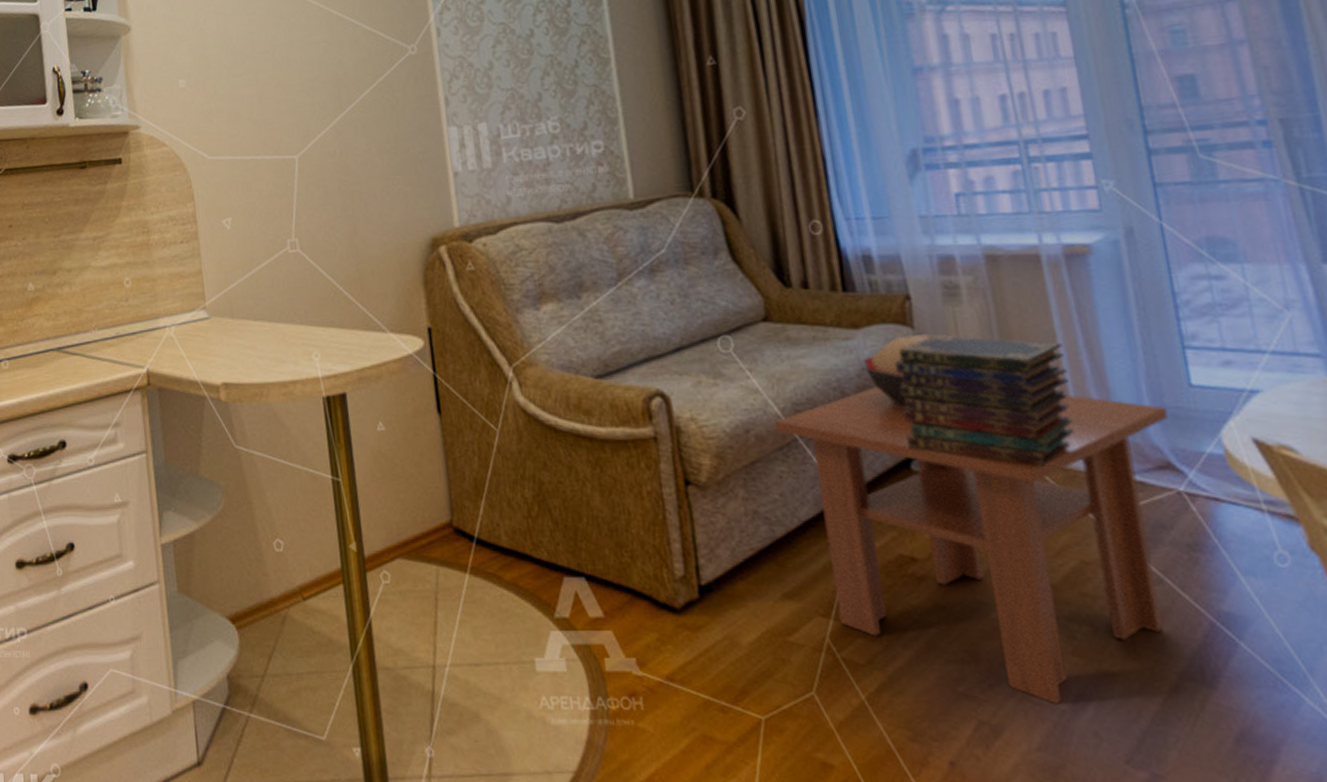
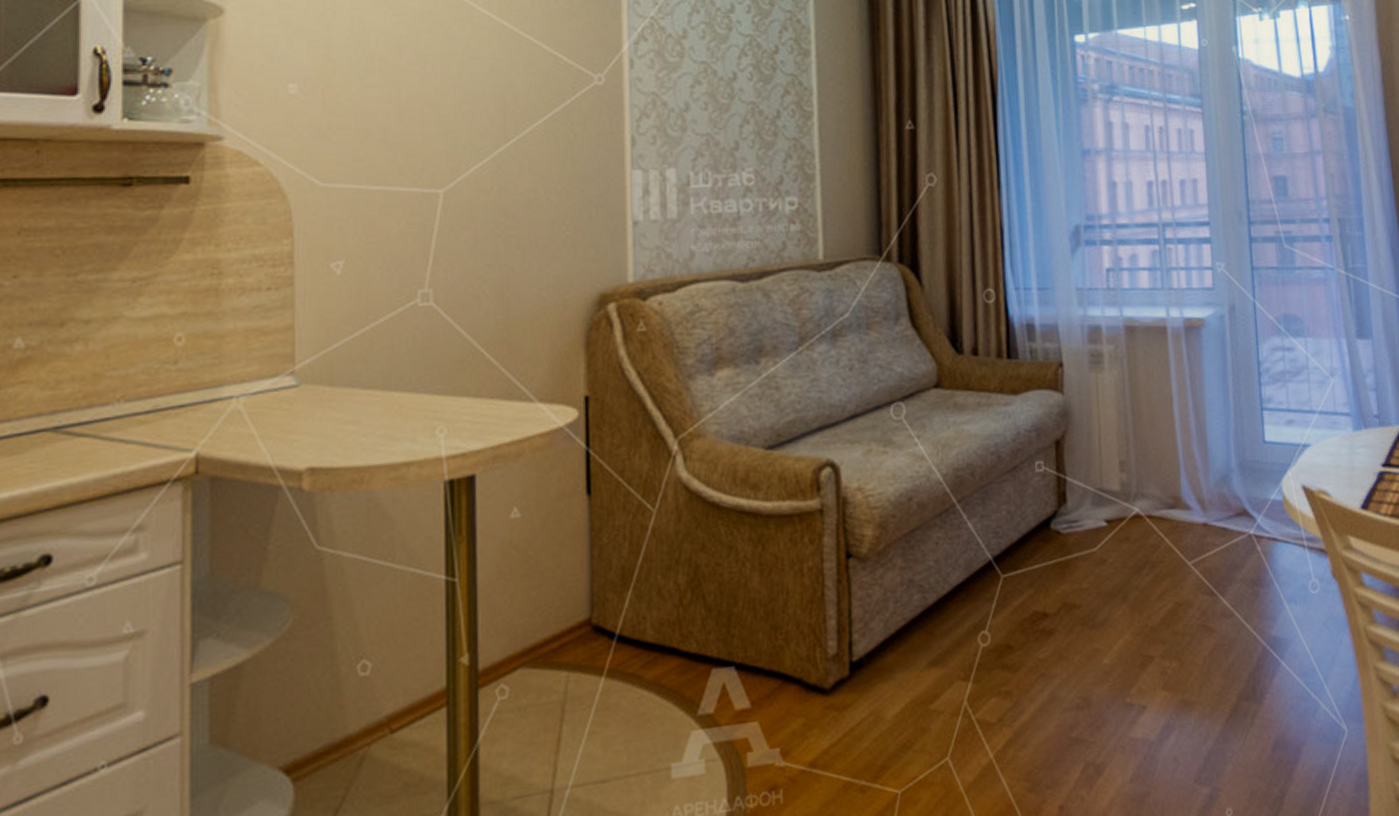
coffee table: present [774,387,1168,705] -> none [935,450,1247,738]
decorative bowl: present [863,334,955,406] -> none [1019,399,1096,468]
book stack: present [894,335,1074,467] -> none [1045,400,1179,520]

